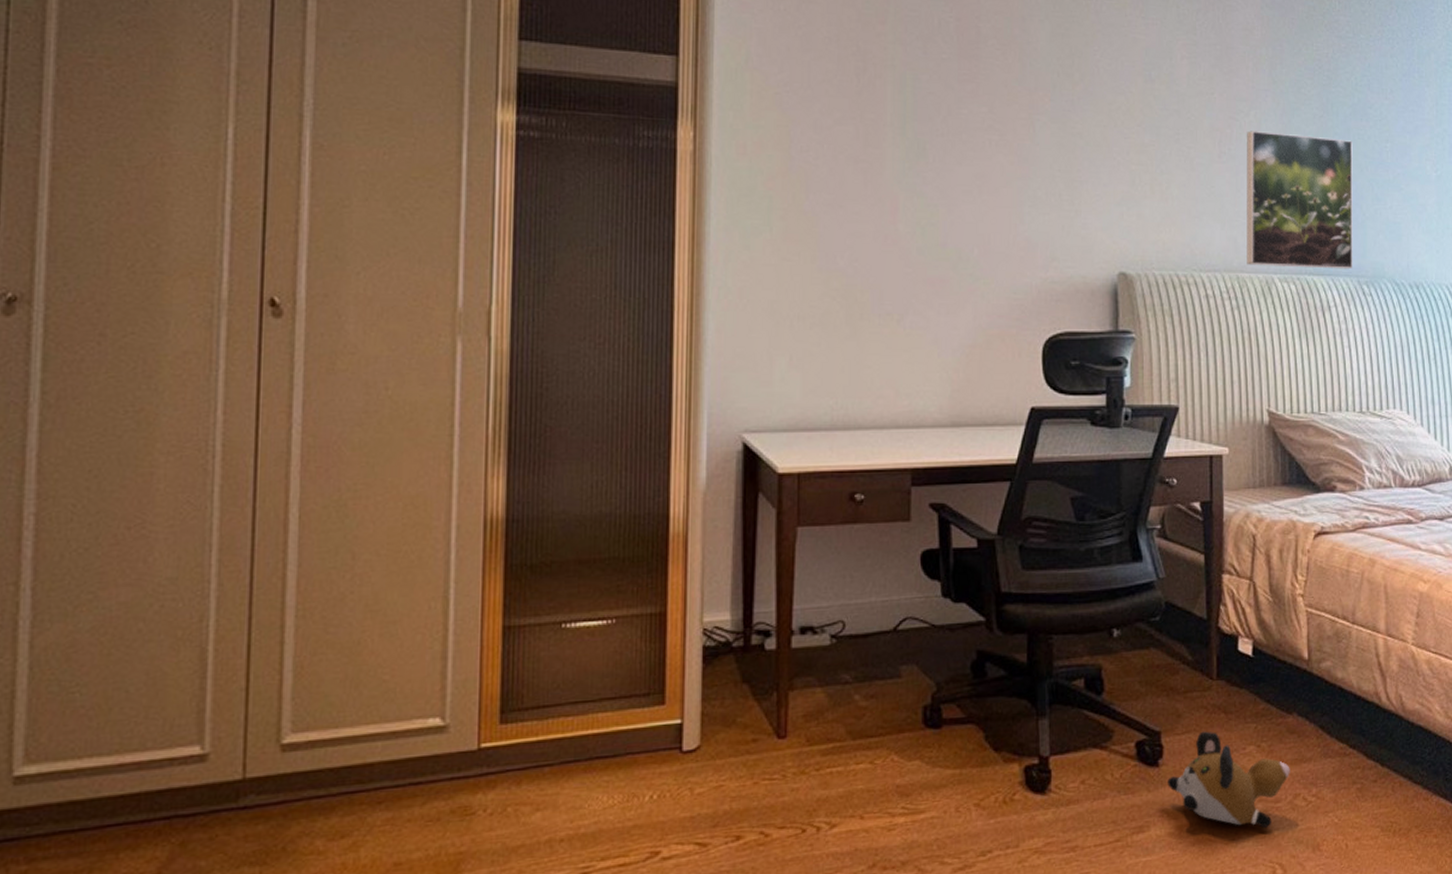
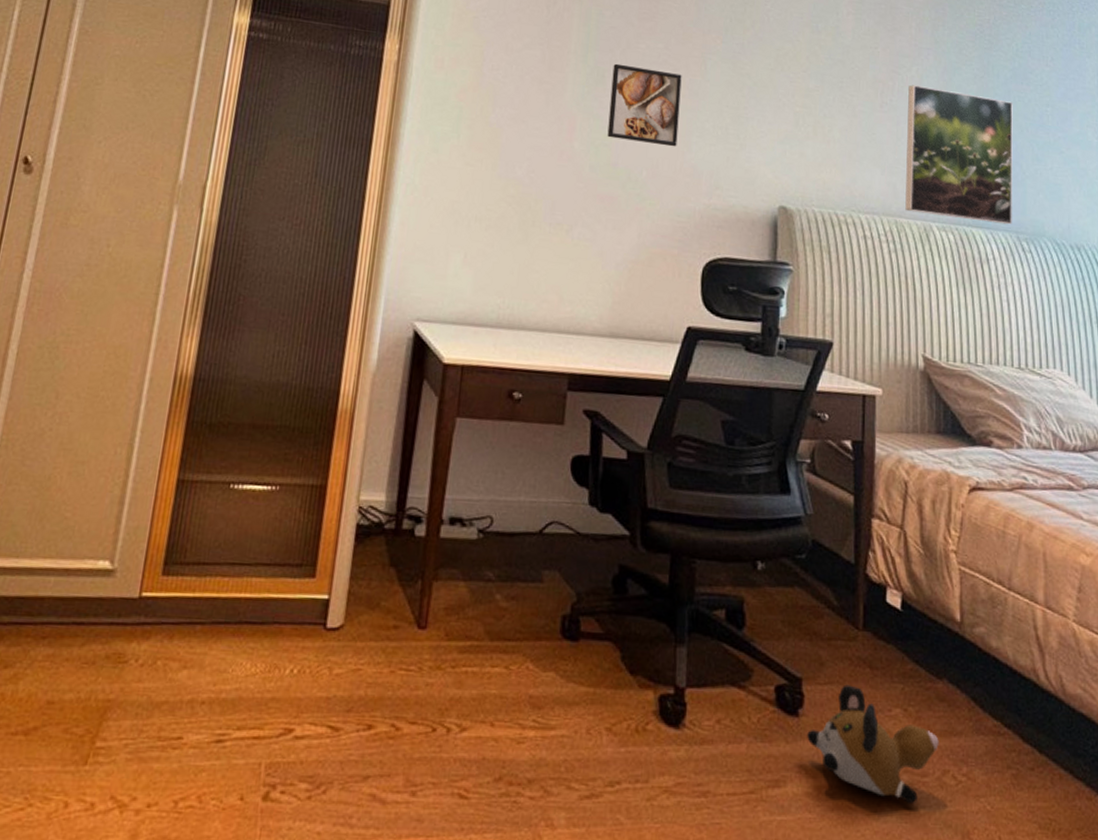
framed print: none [933,133,1009,220] -> present [607,63,682,147]

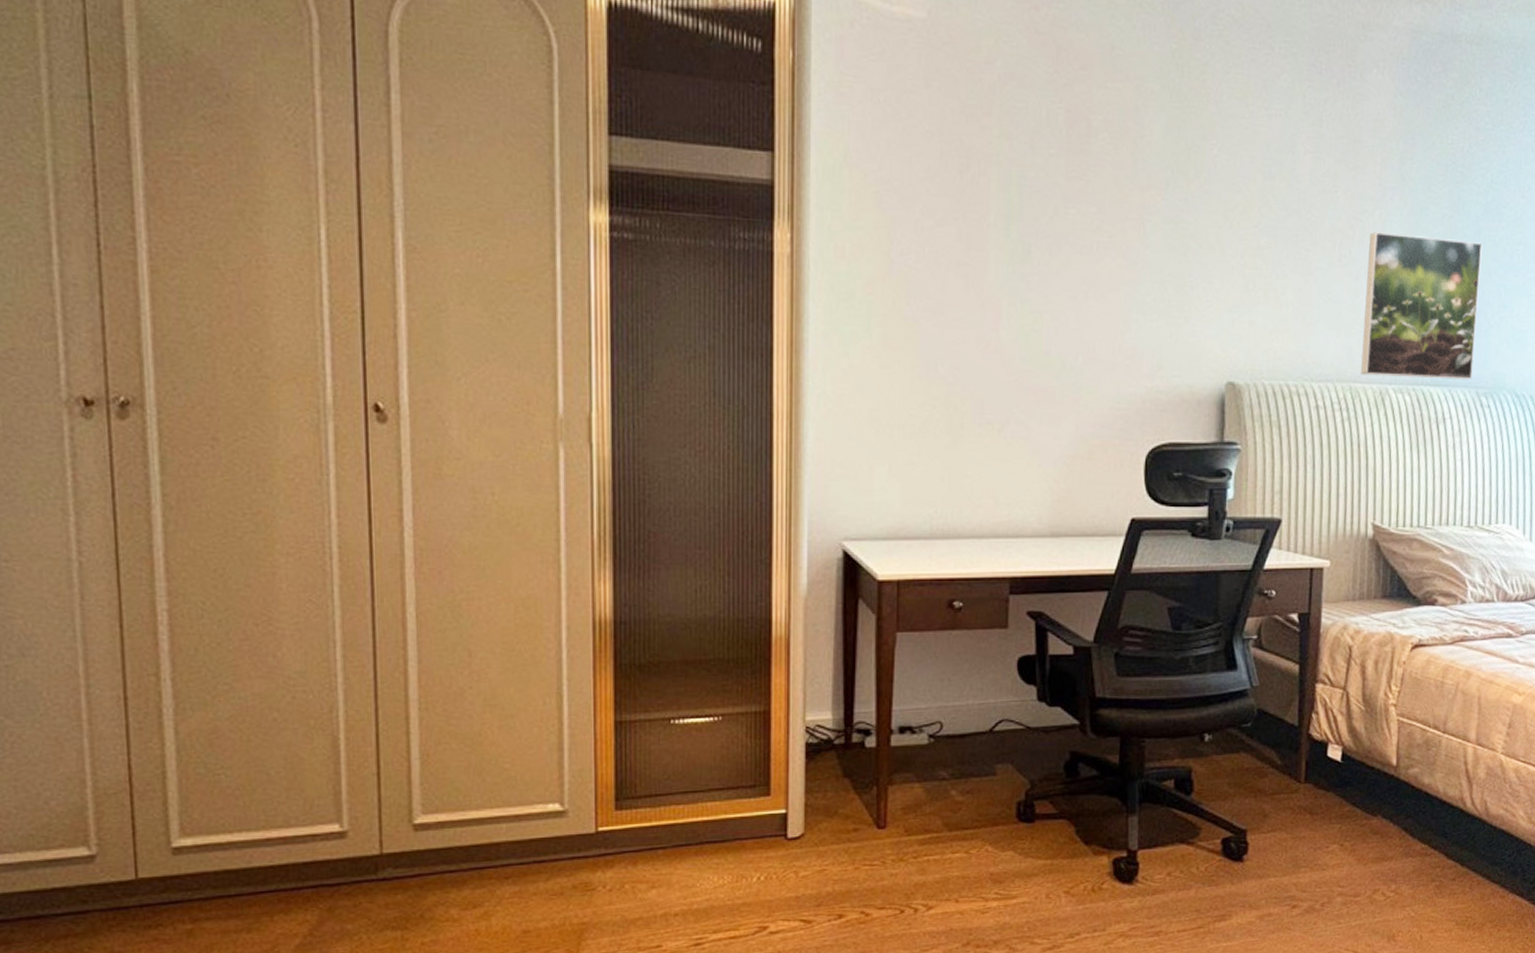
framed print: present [607,63,682,147] -> none [1037,235,1118,327]
plush toy: present [807,684,939,805] -> none [1251,830,1371,920]

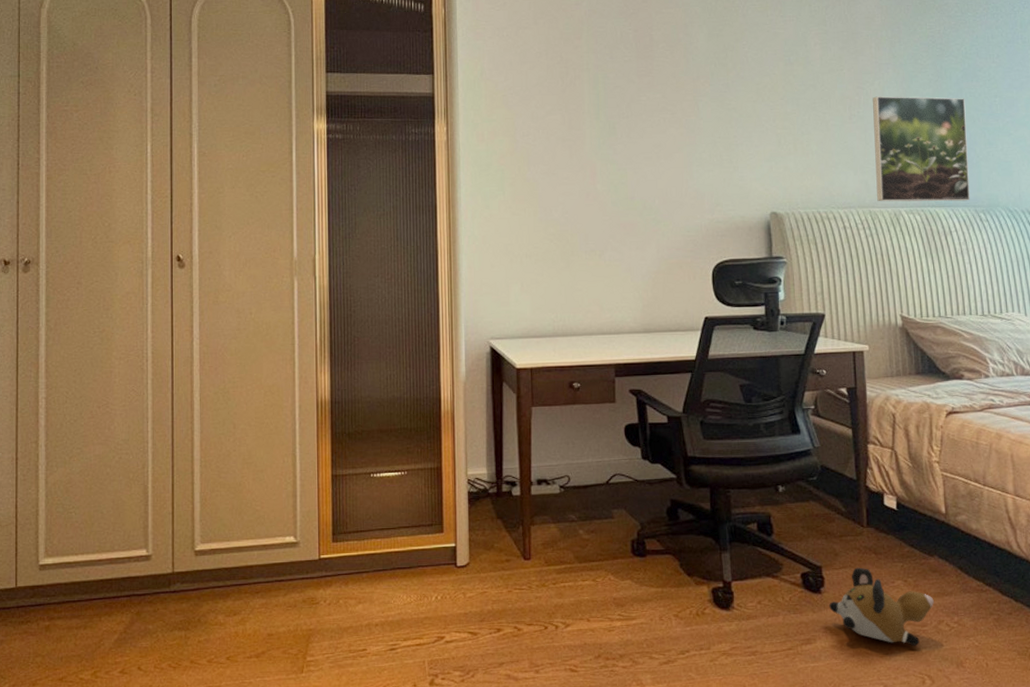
plush toy: none [1251,830,1371,920] -> present [829,567,934,647]

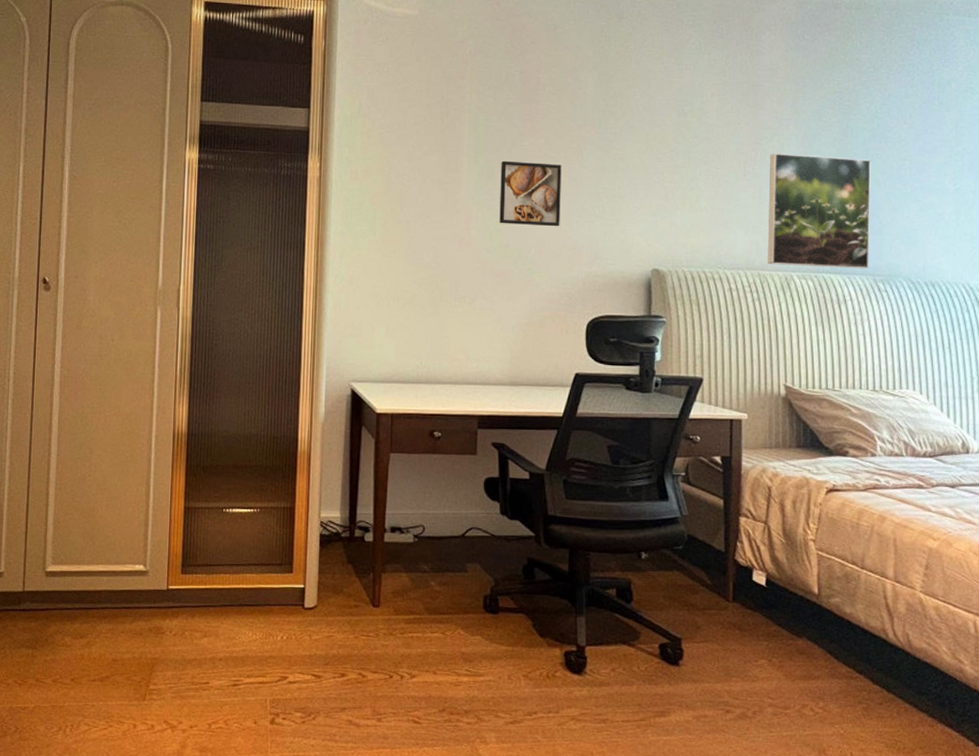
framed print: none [621,116,681,177] -> present [499,160,562,227]
plush toy: present [829,567,934,647] -> none [687,642,799,729]

